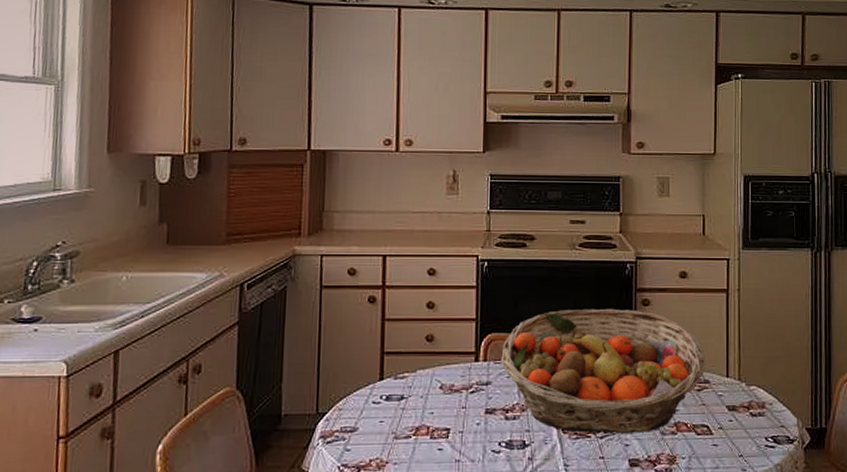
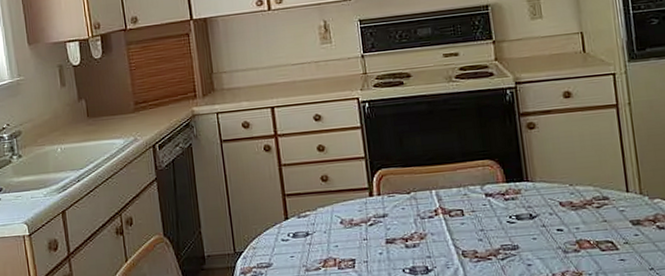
fruit basket: present [501,308,706,434] -> none [393,134,603,256]

